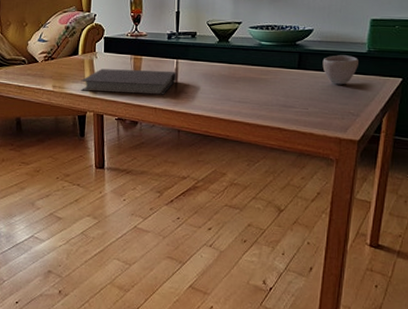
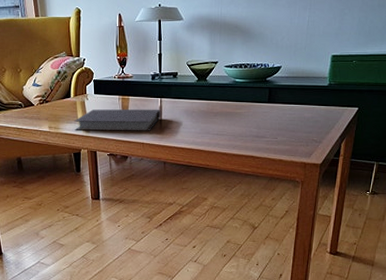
cup: present [322,55,358,85] -> none [289,89,321,116]

